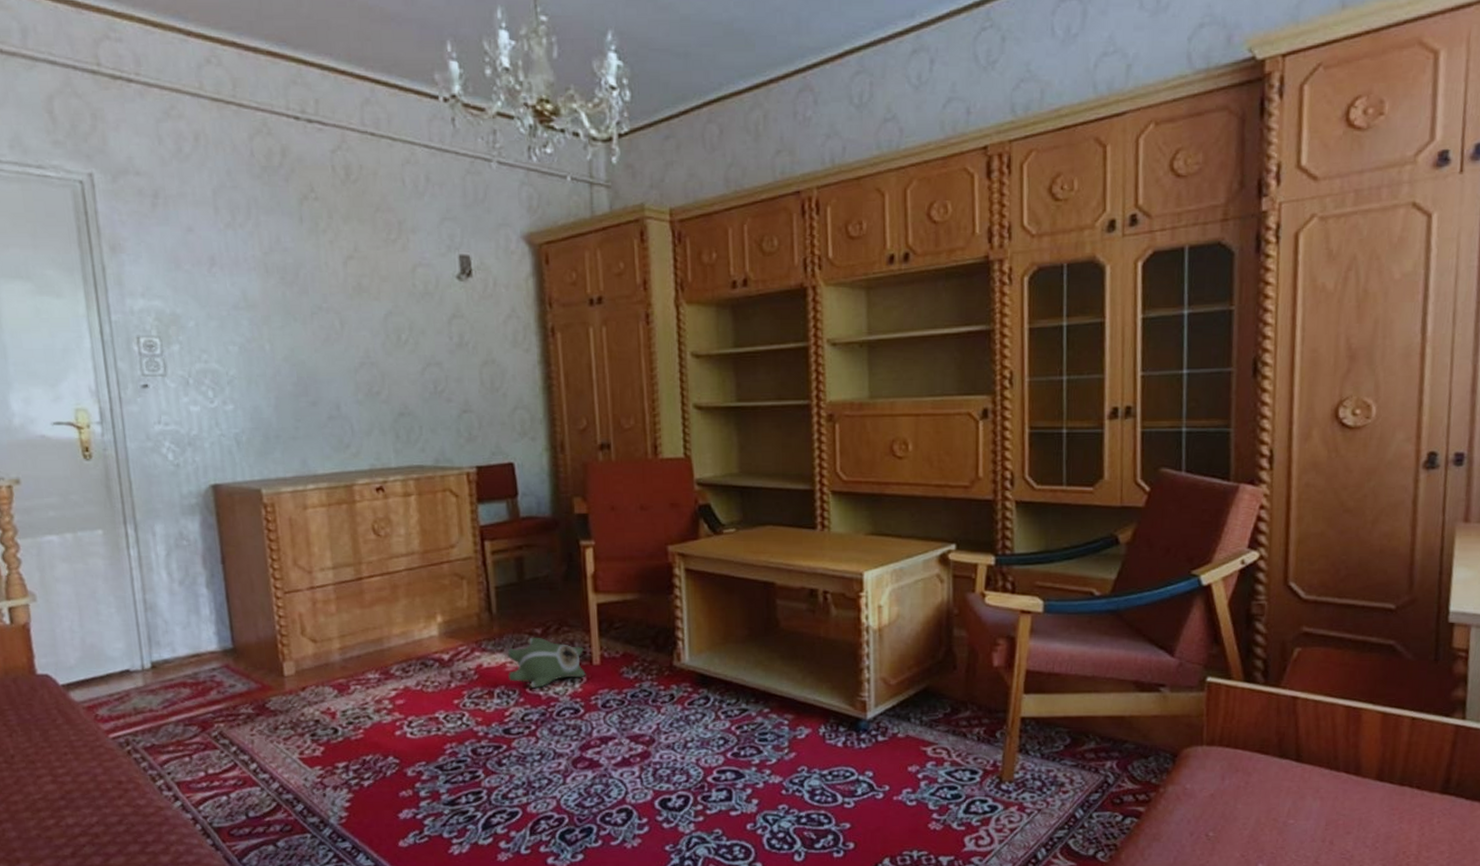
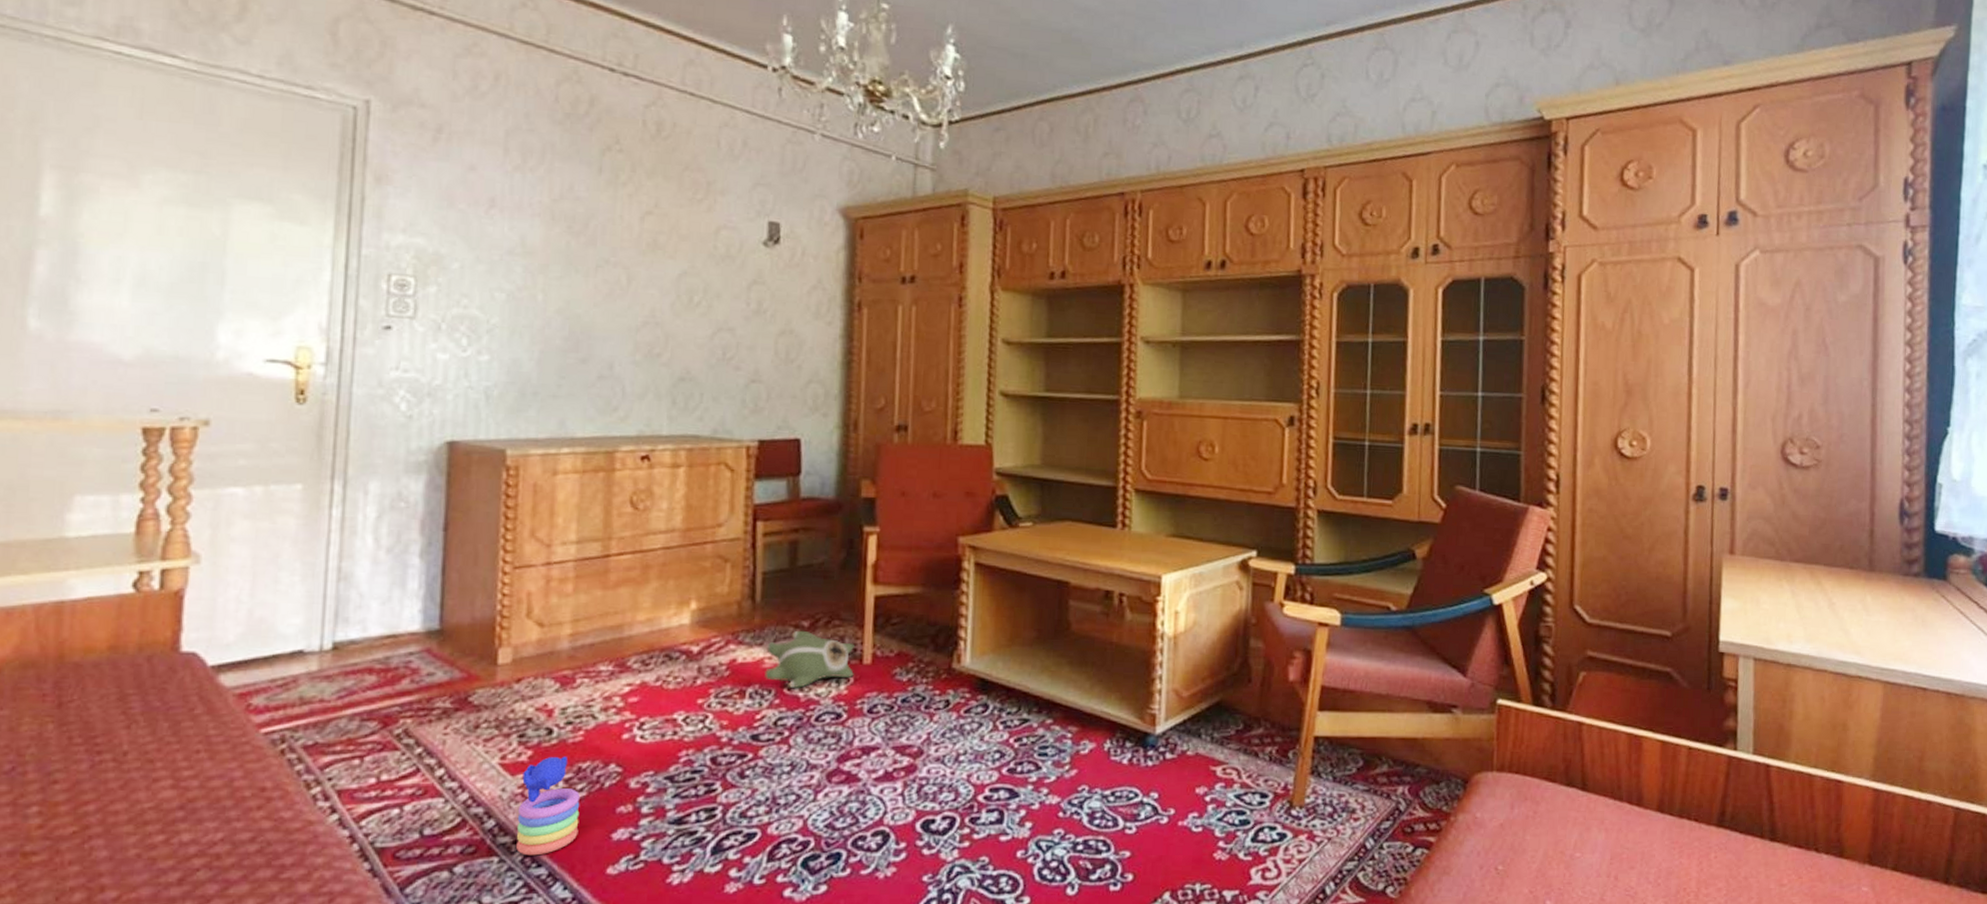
stacking toy: none [319,751,371,832] -> present [516,756,581,856]

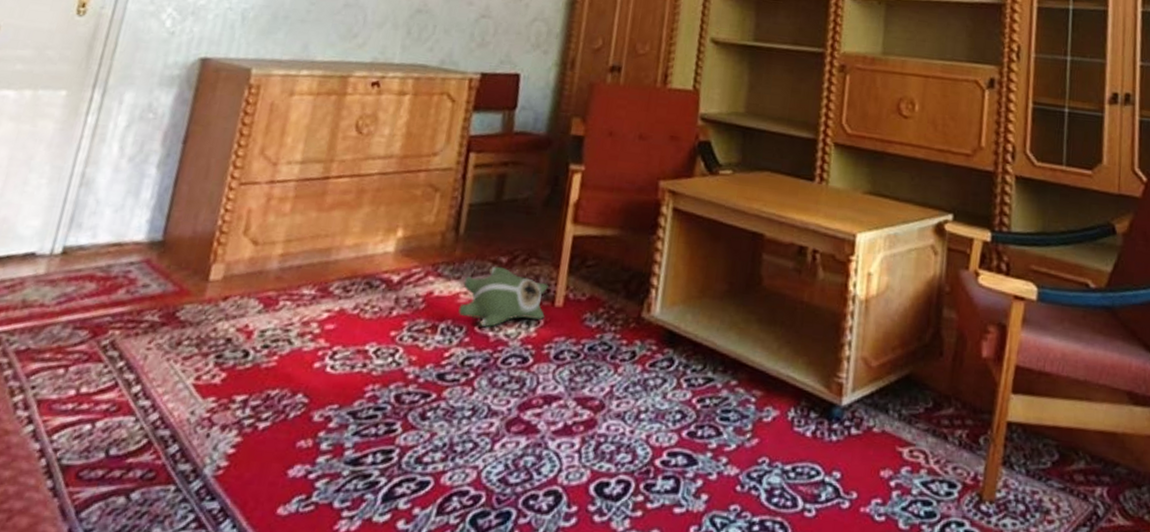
stacking toy: present [516,756,581,856] -> none [194,381,264,488]

